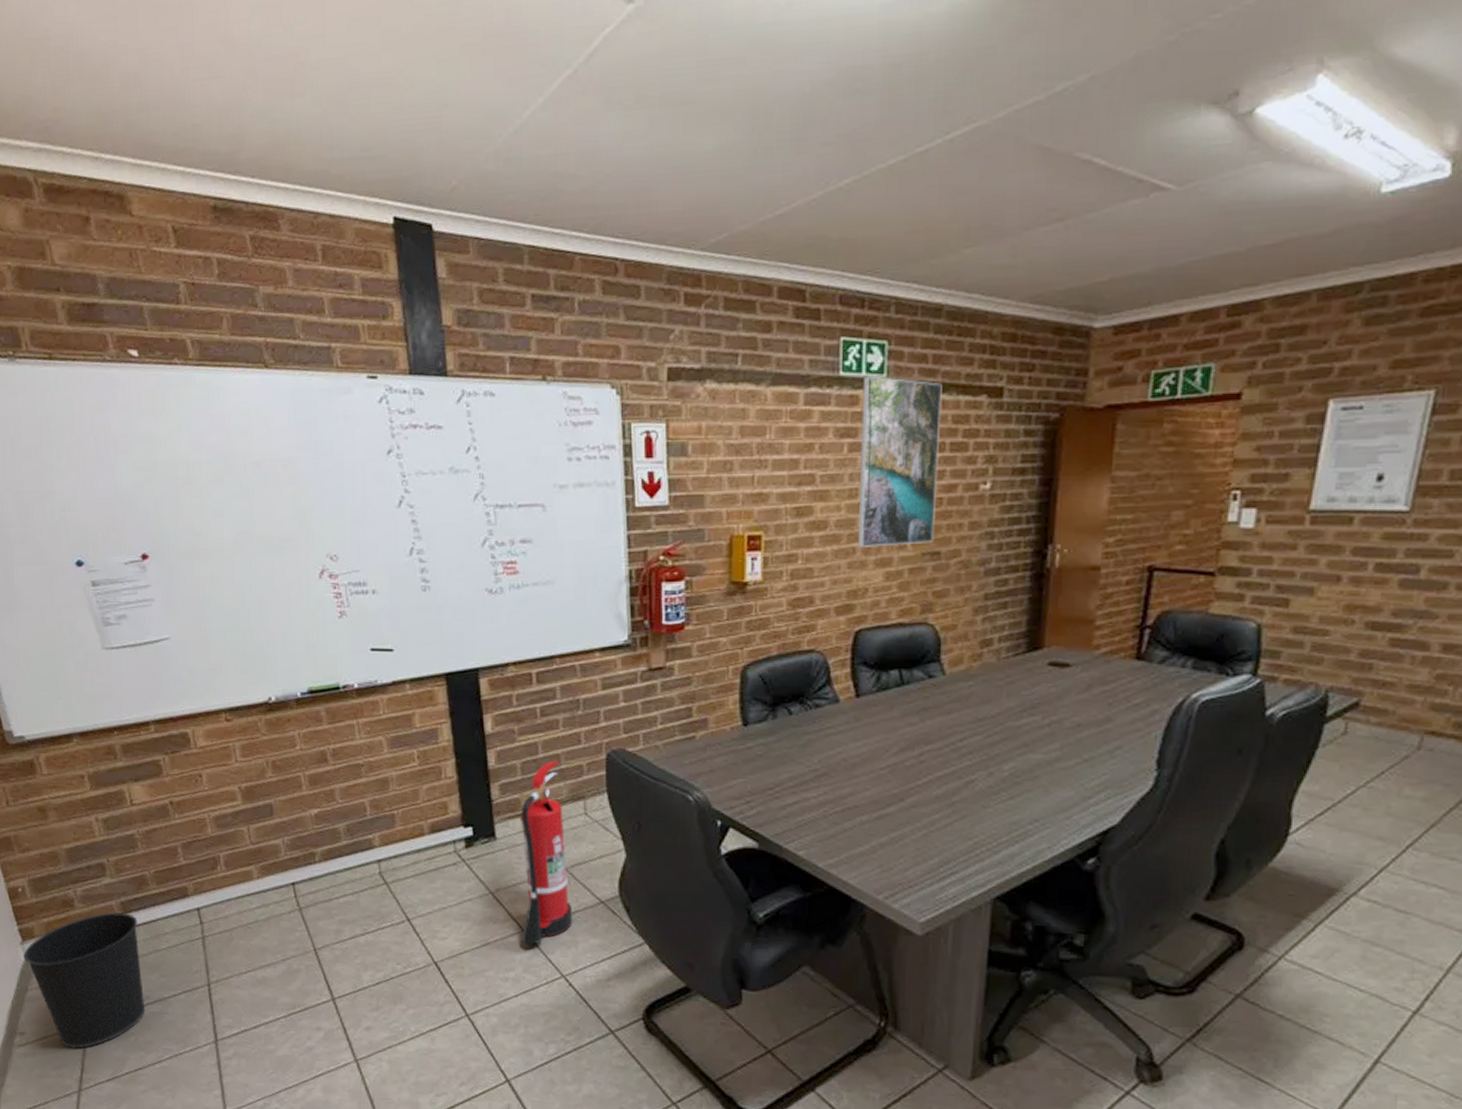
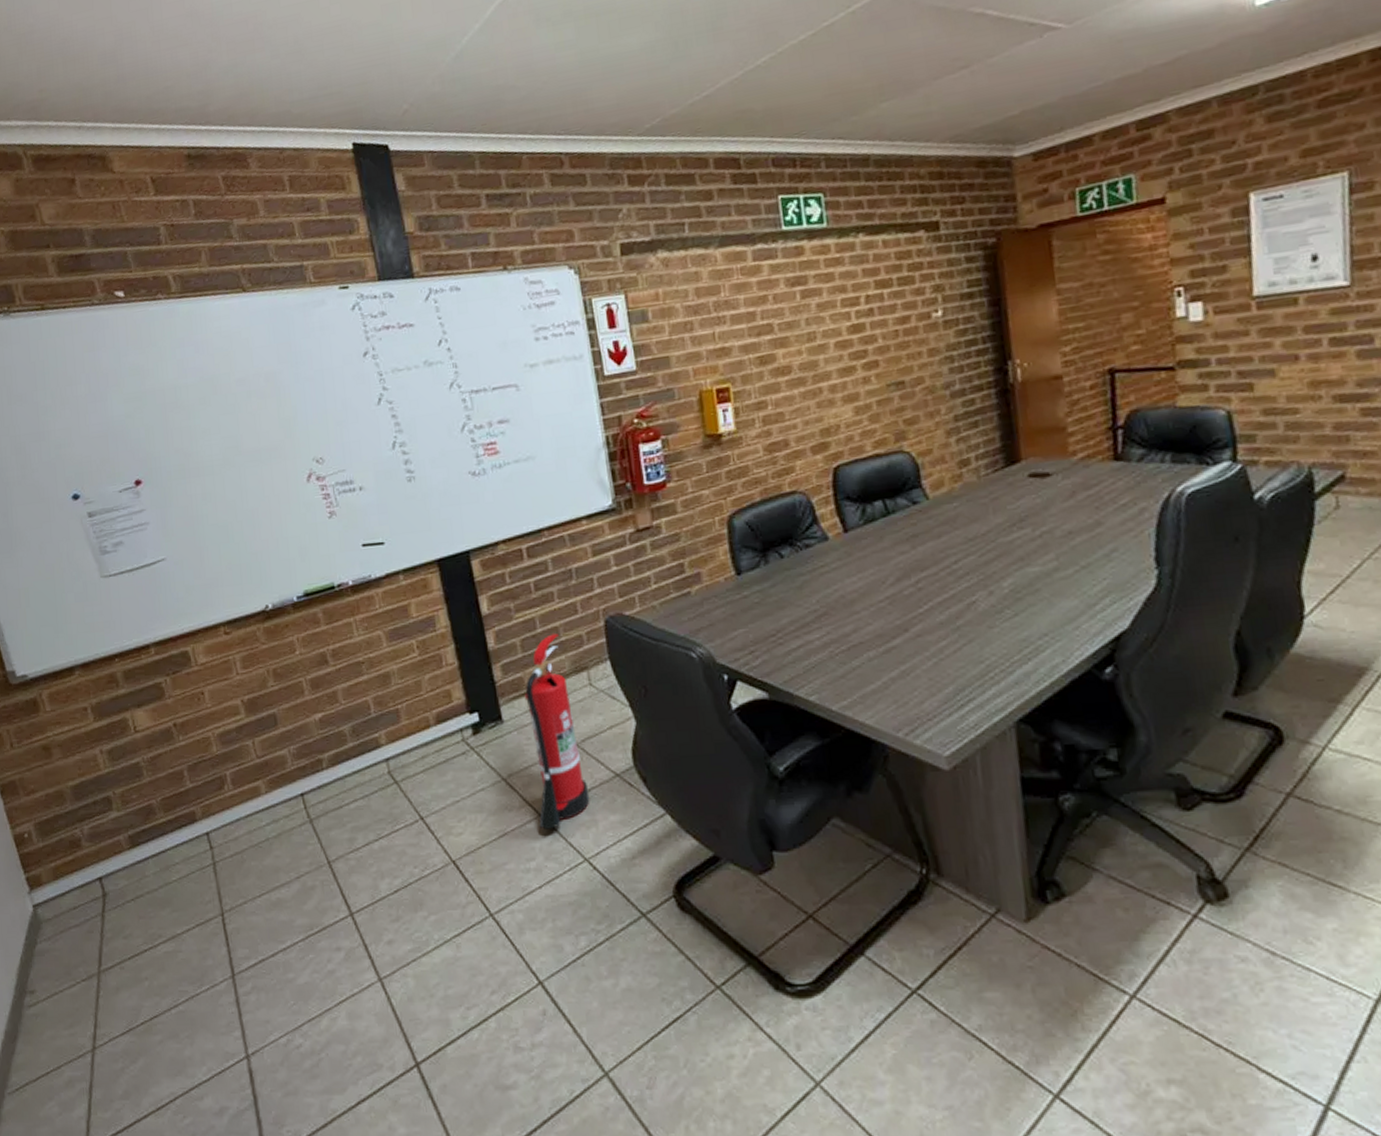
wastebasket: present [23,912,146,1049] -> none [31,847,159,1002]
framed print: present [857,376,942,547] -> none [805,225,896,387]

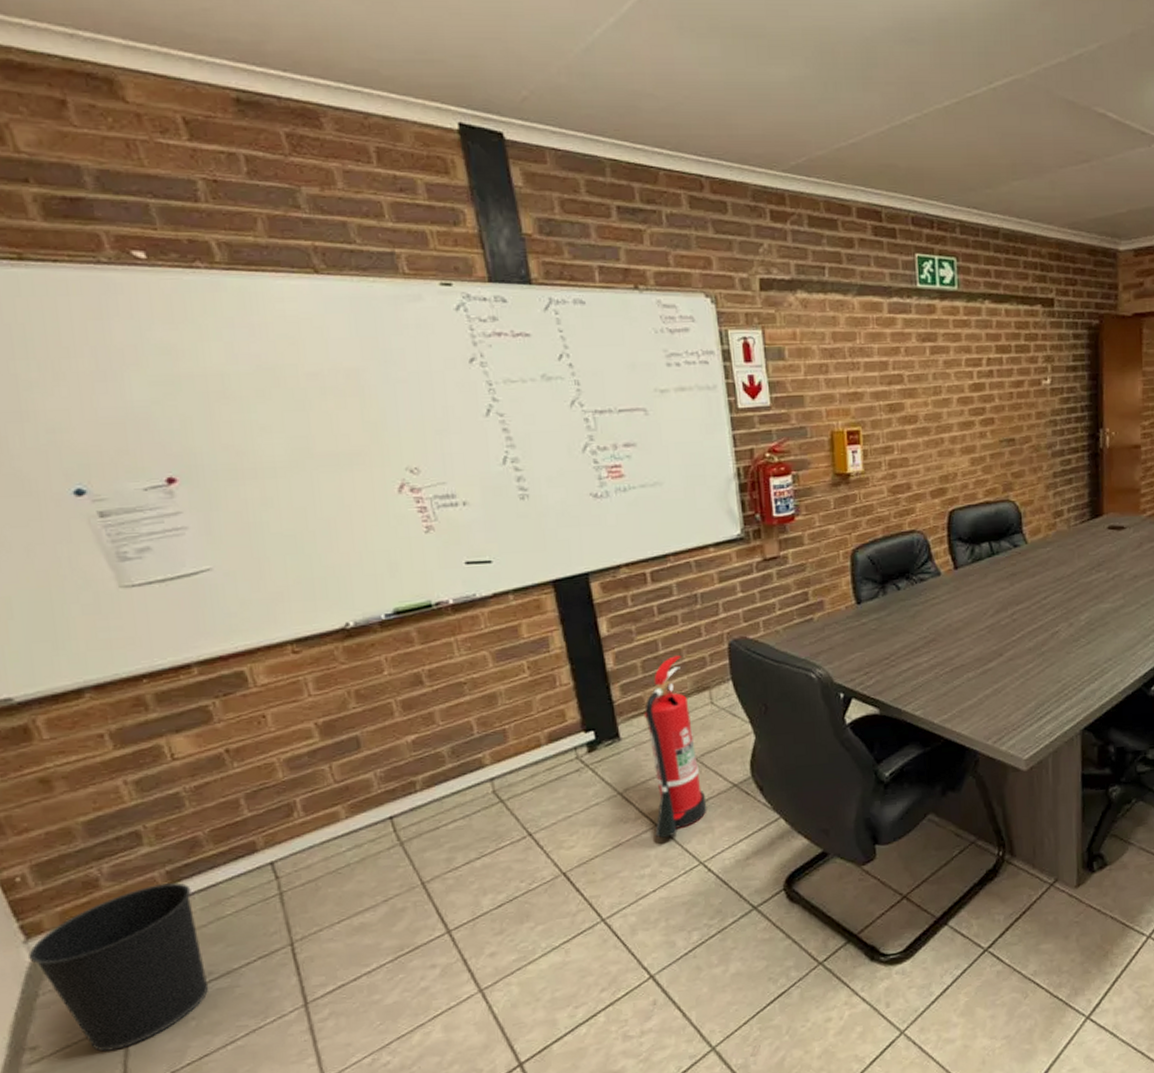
wastebasket: none [31,847,159,1002] -> present [28,883,209,1052]

